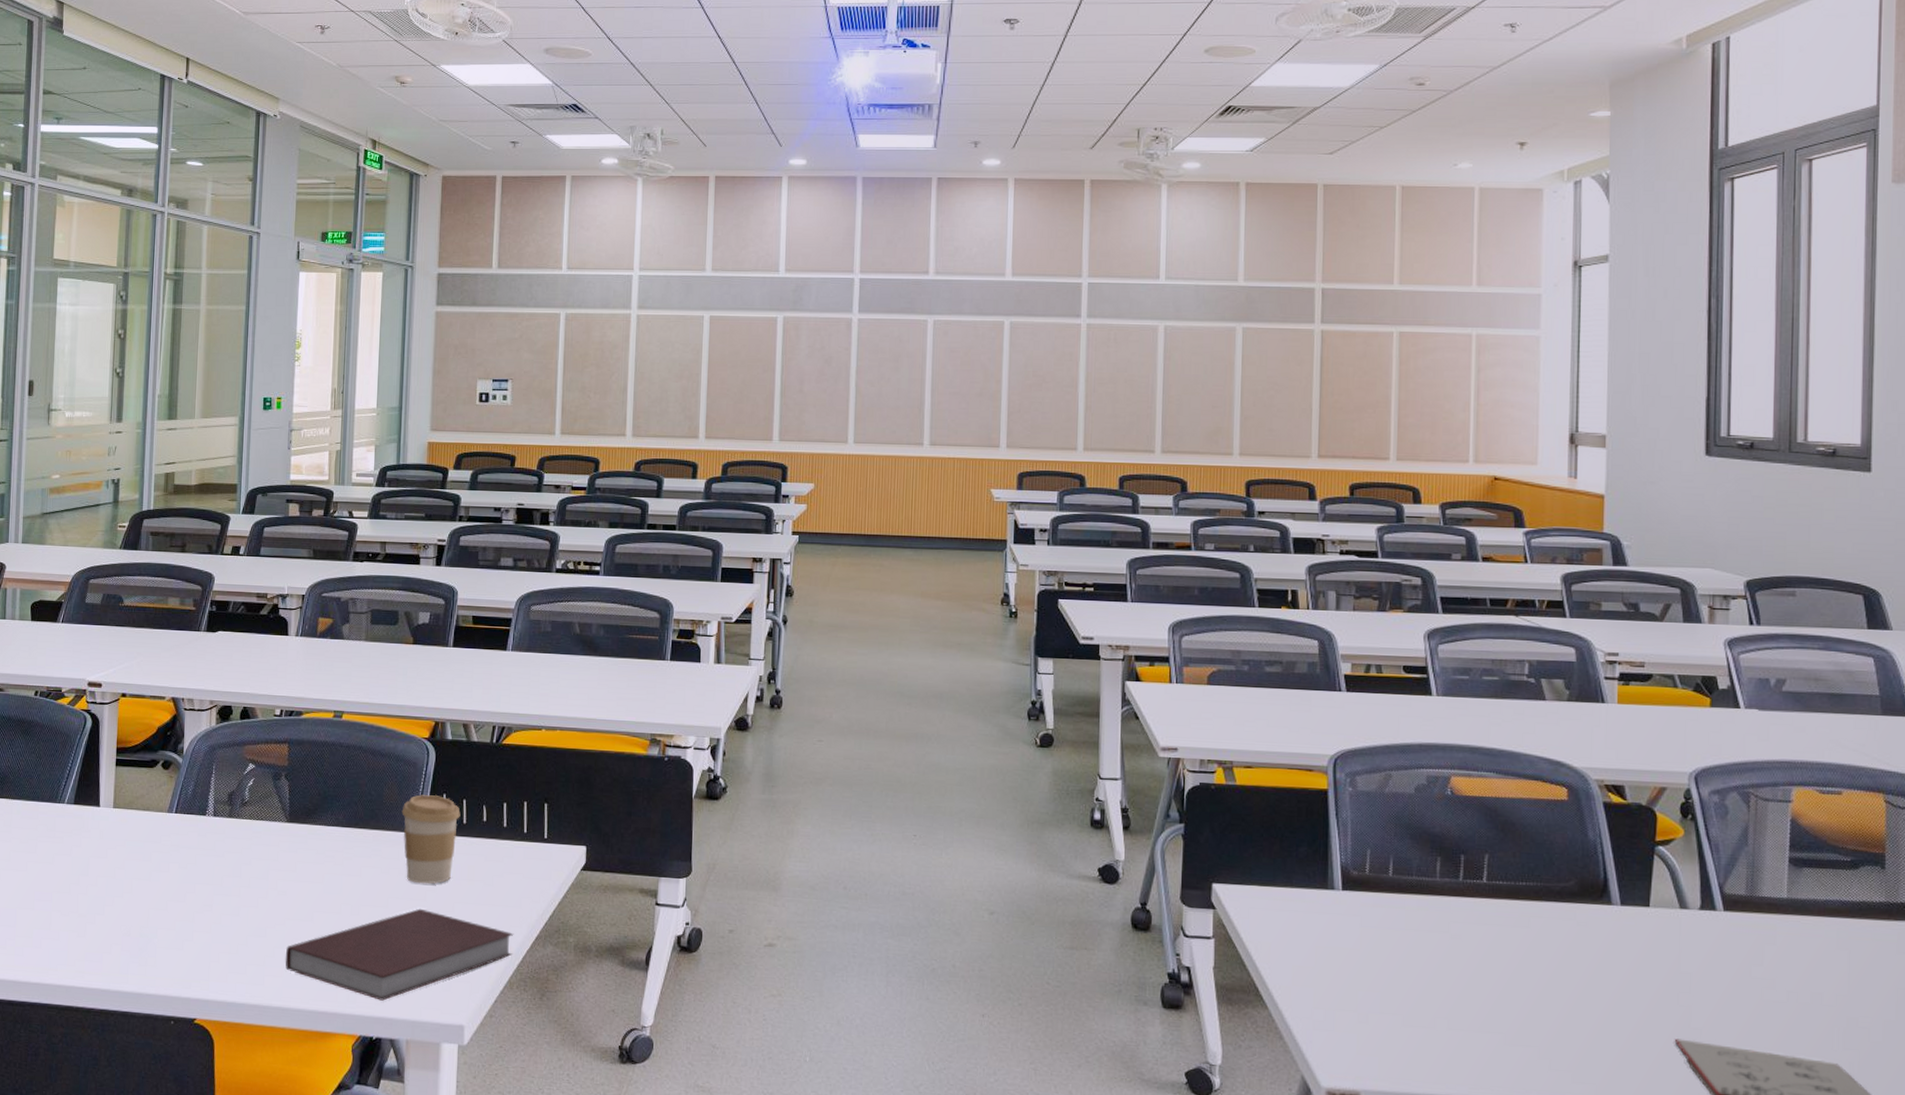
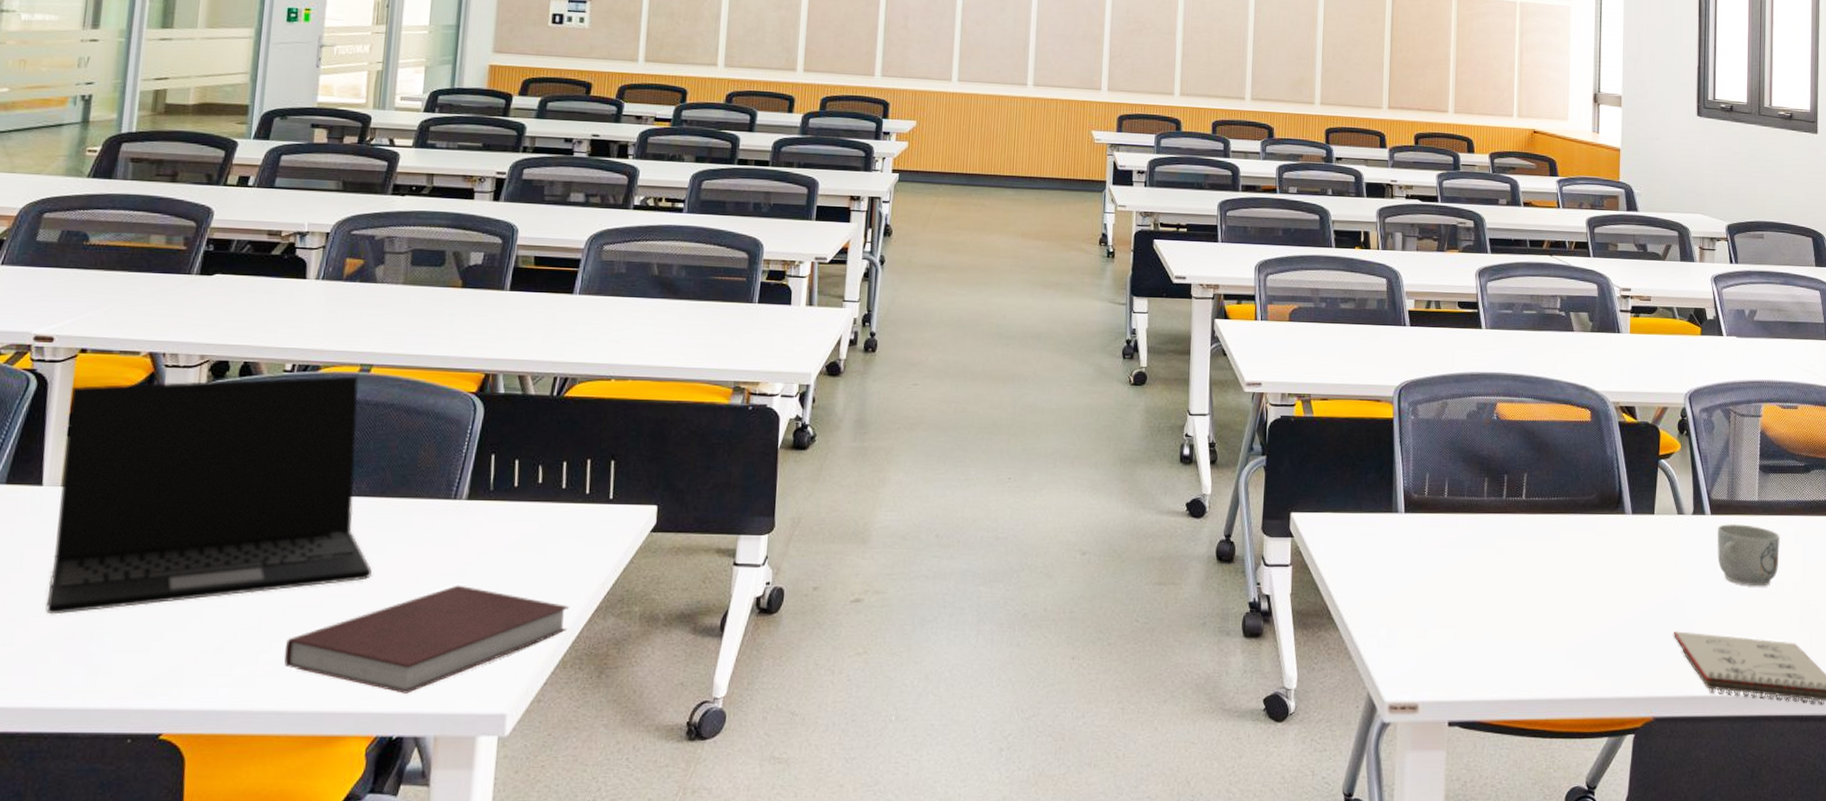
laptop: none [107,720,350,914] -> present [45,375,372,615]
coffee cup: present [401,795,461,884] -> none [439,456,512,557]
mug: none [1731,922,1818,996] -> present [1717,523,1781,587]

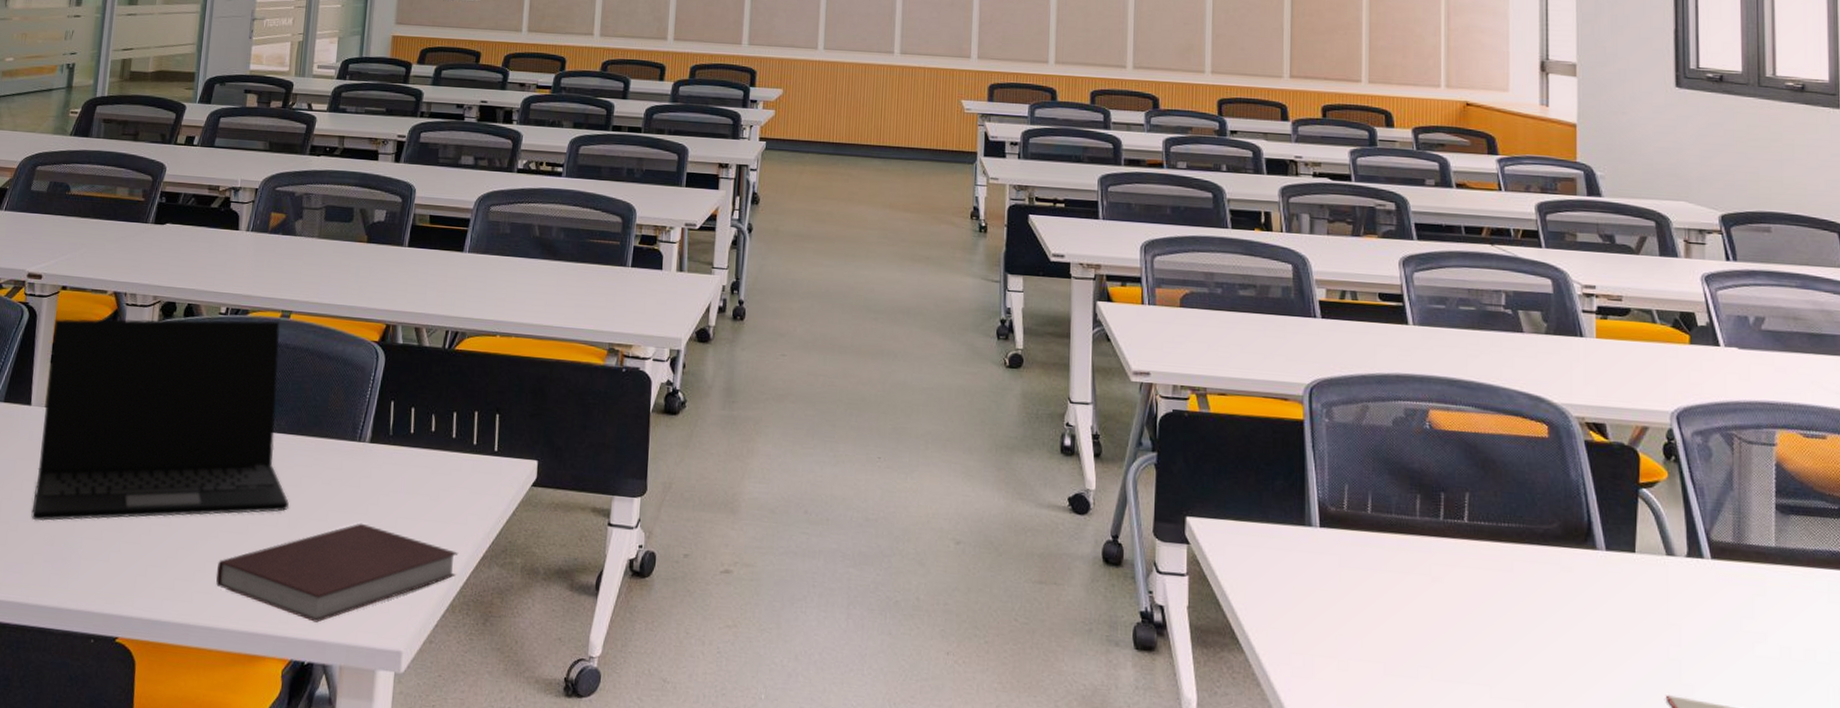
mug: present [1717,523,1781,587] -> none [1720,571,1809,652]

